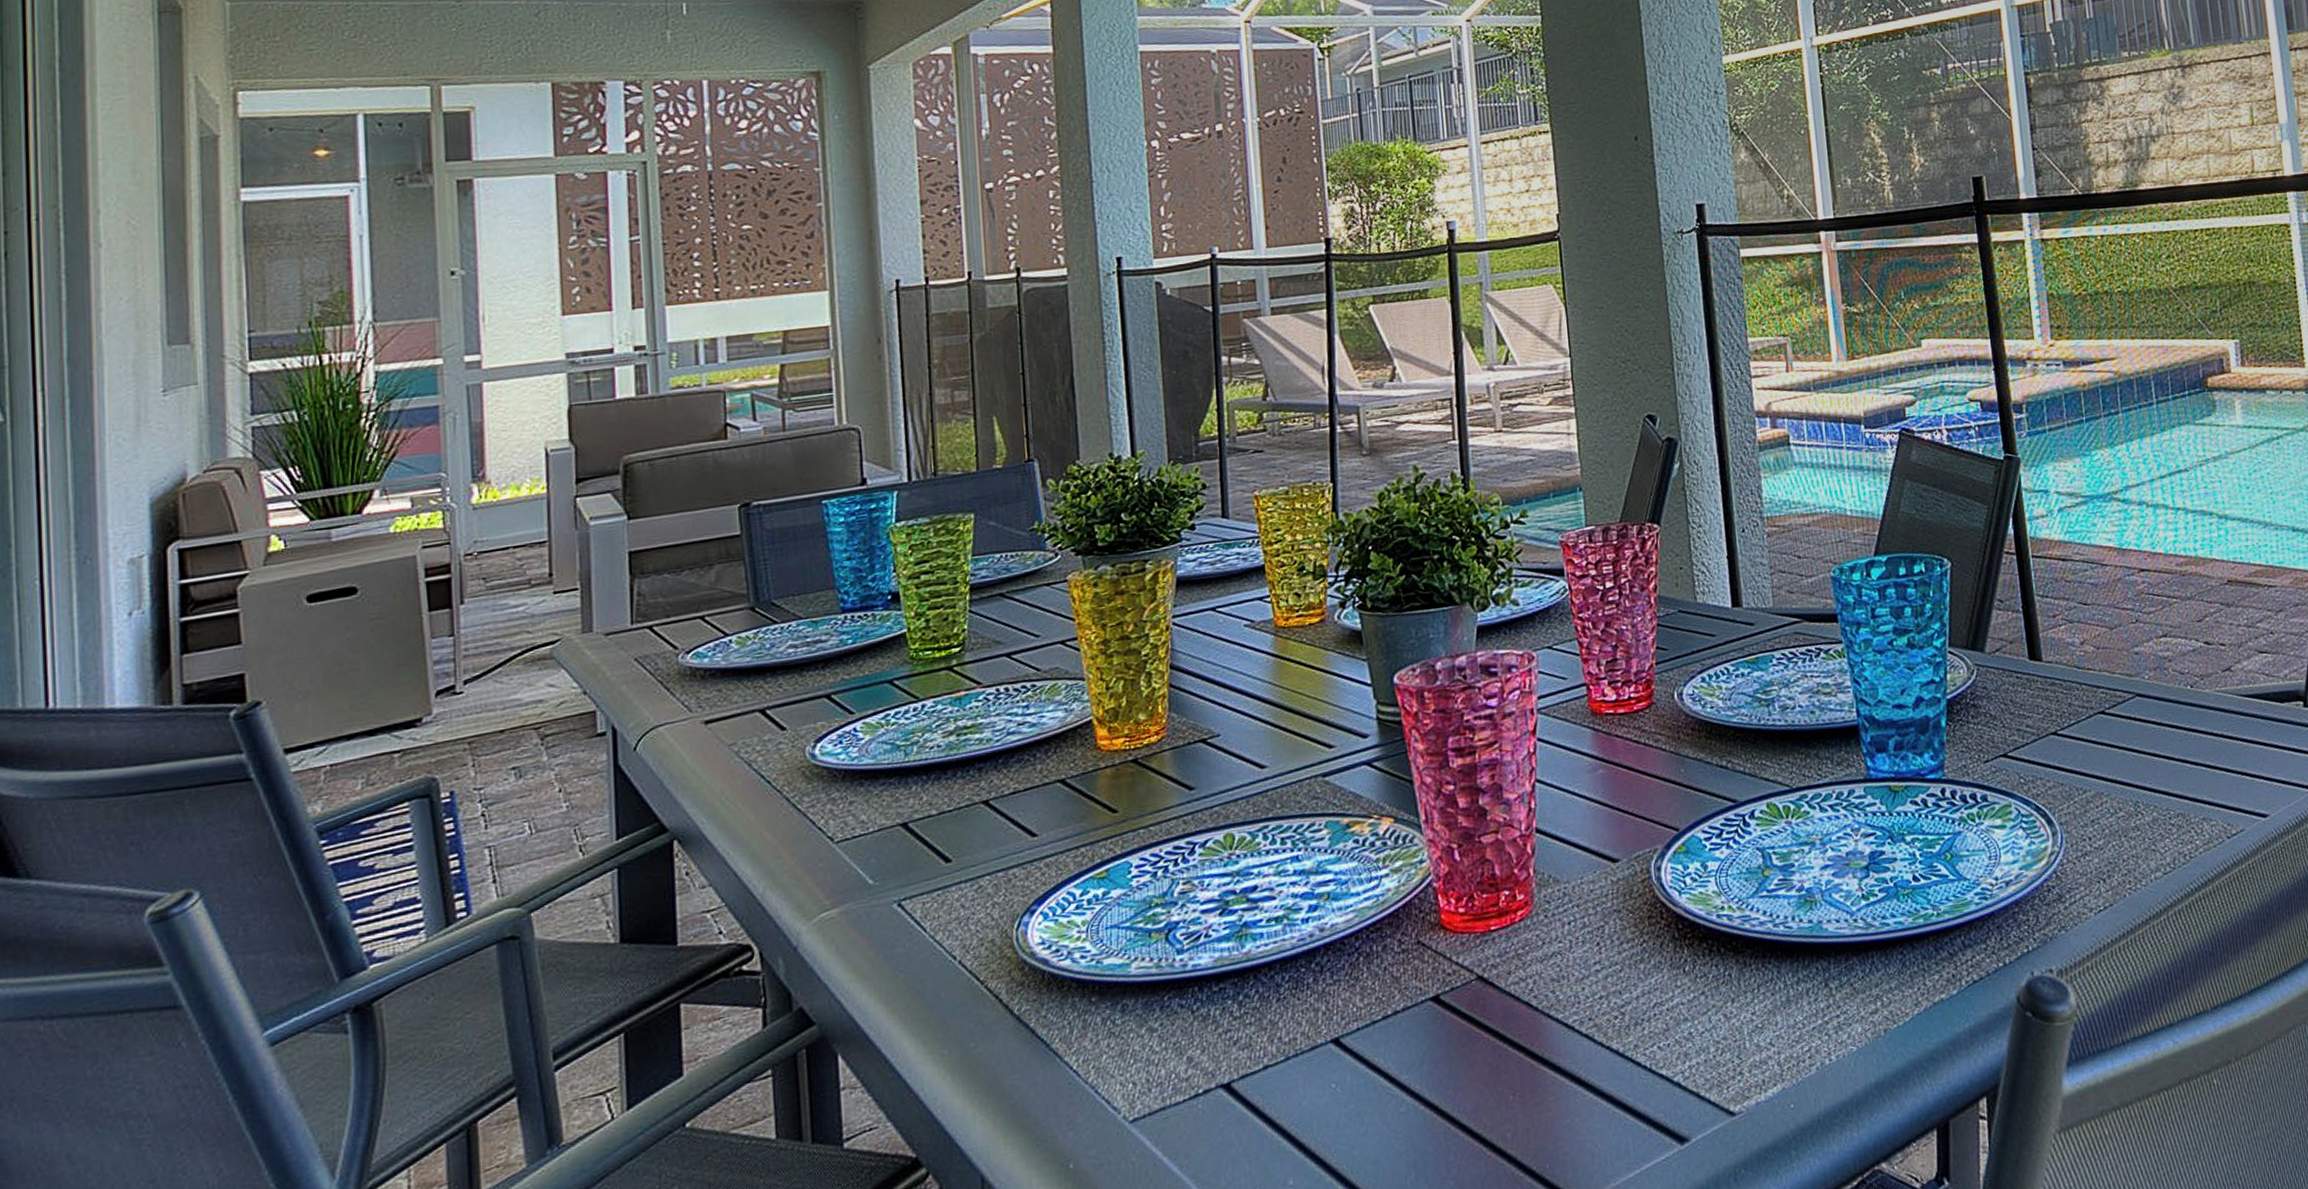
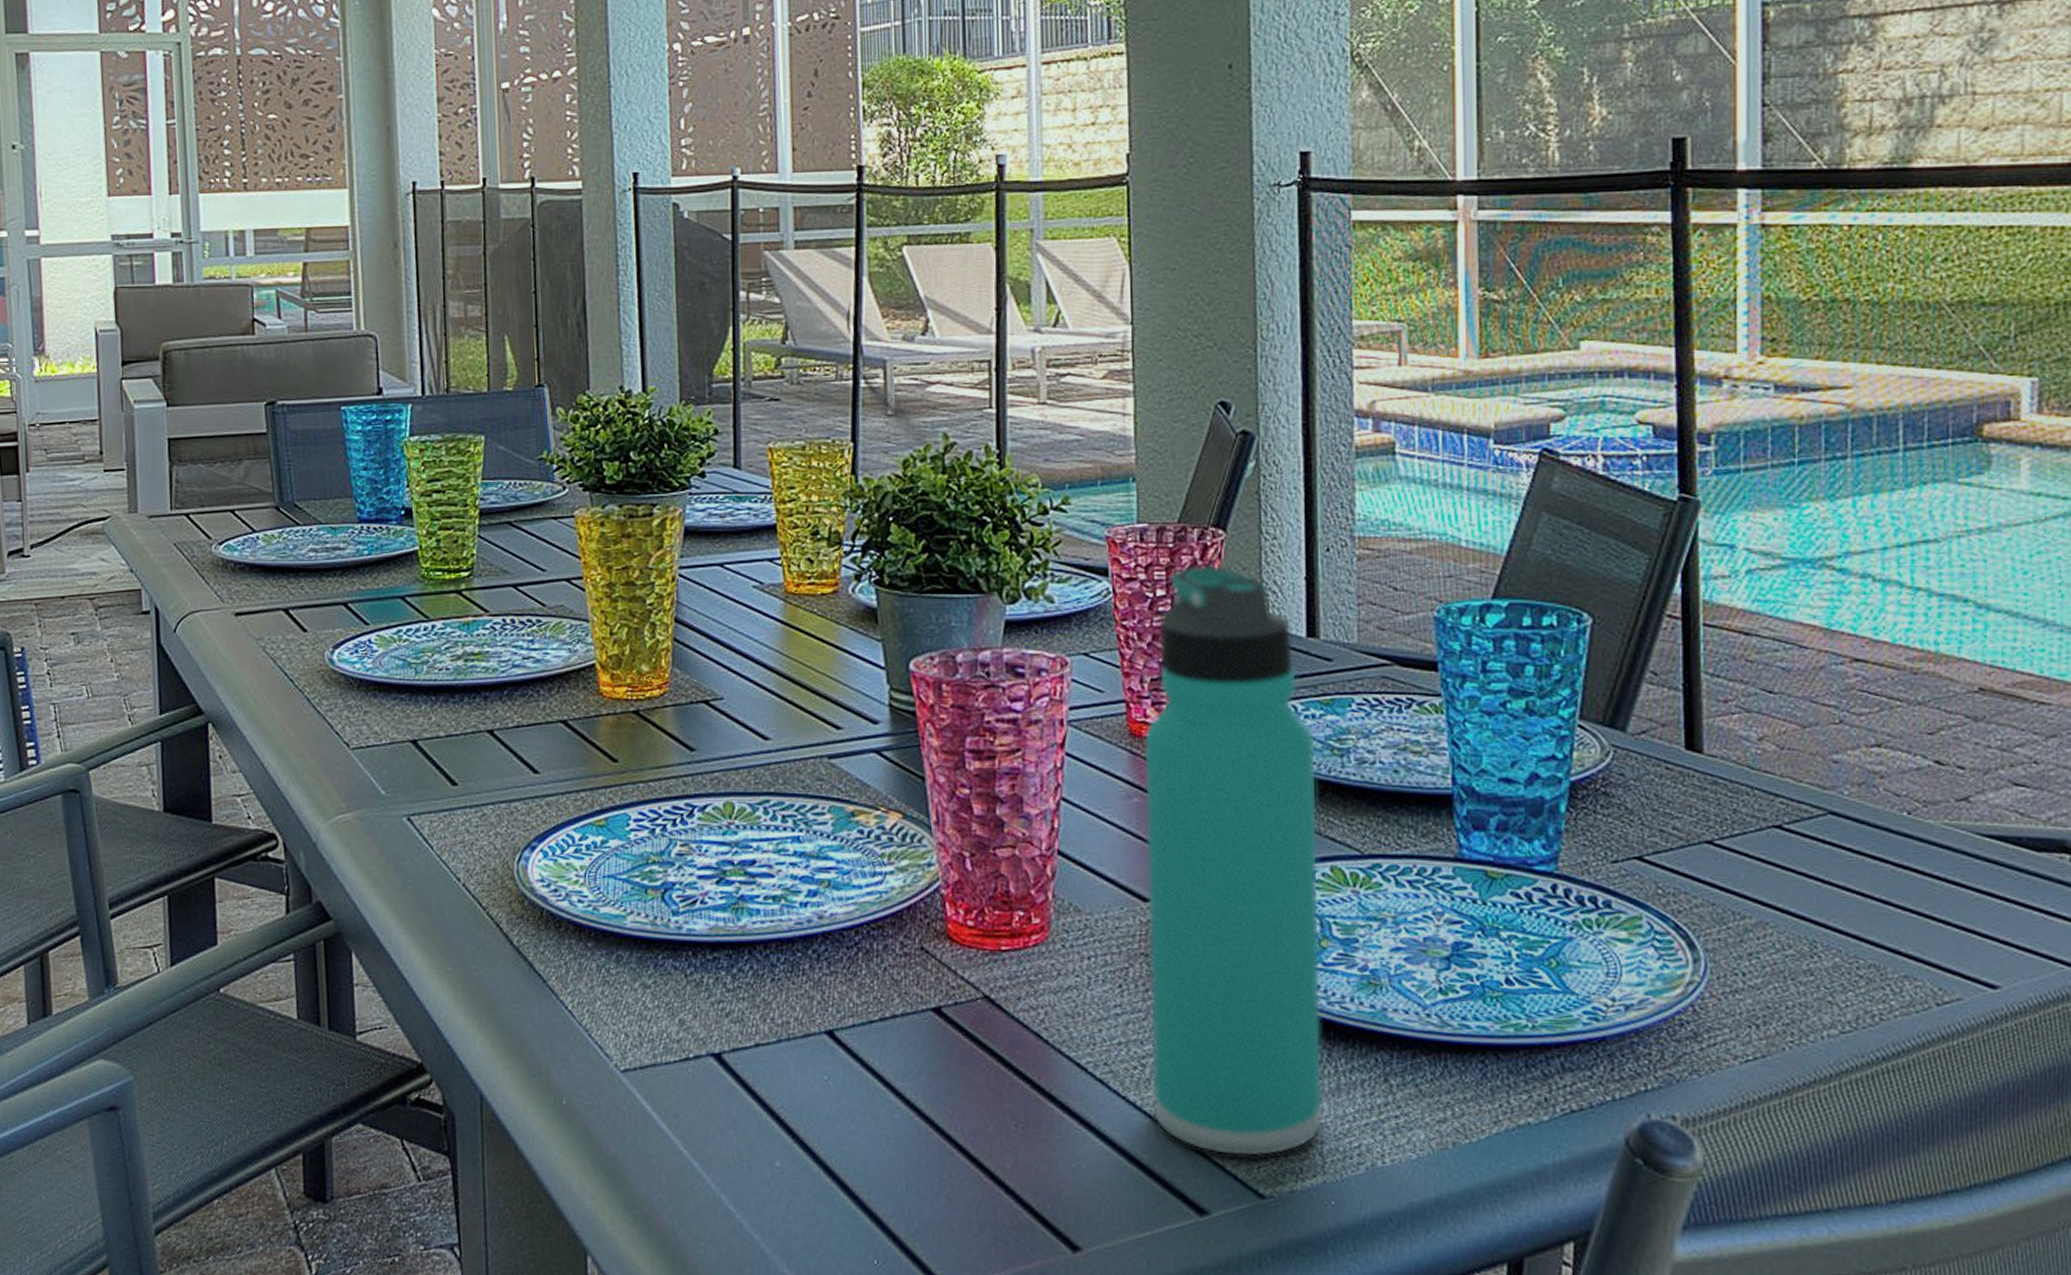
thermos bottle: none [1604,554,1779,1083] -> present [1144,564,1323,1157]

